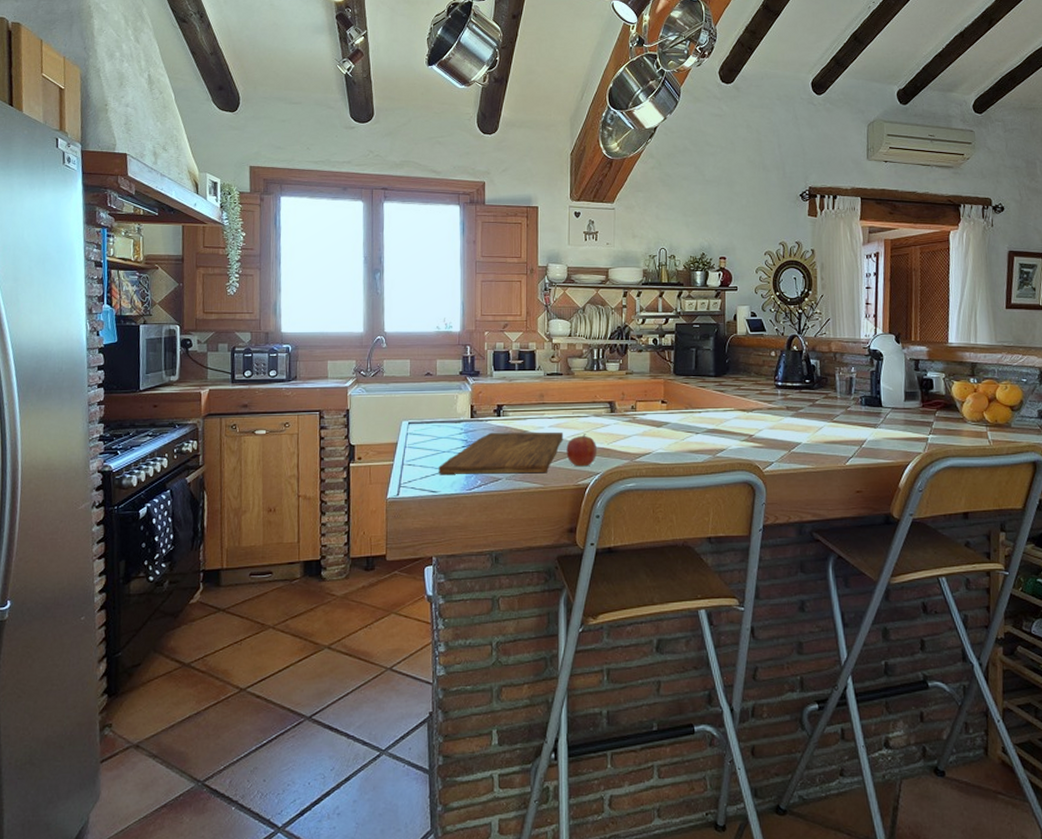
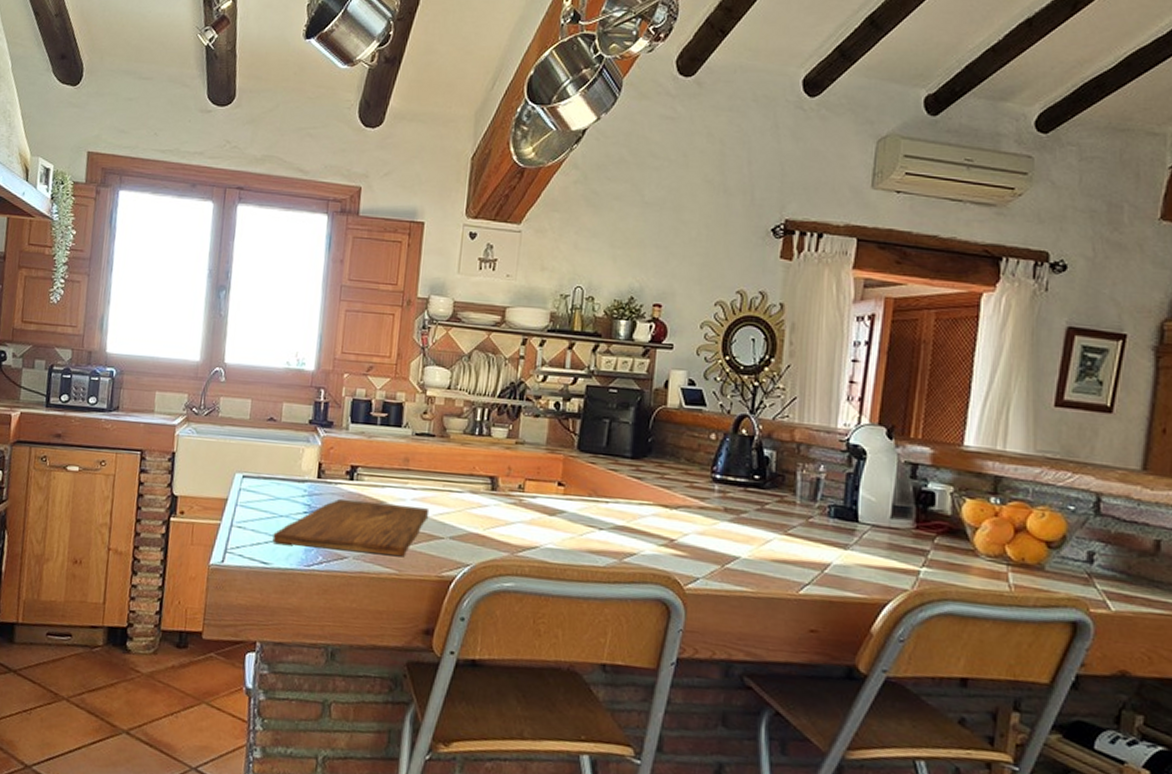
fruit: present [566,434,598,467] -> none [430,513,470,555]

